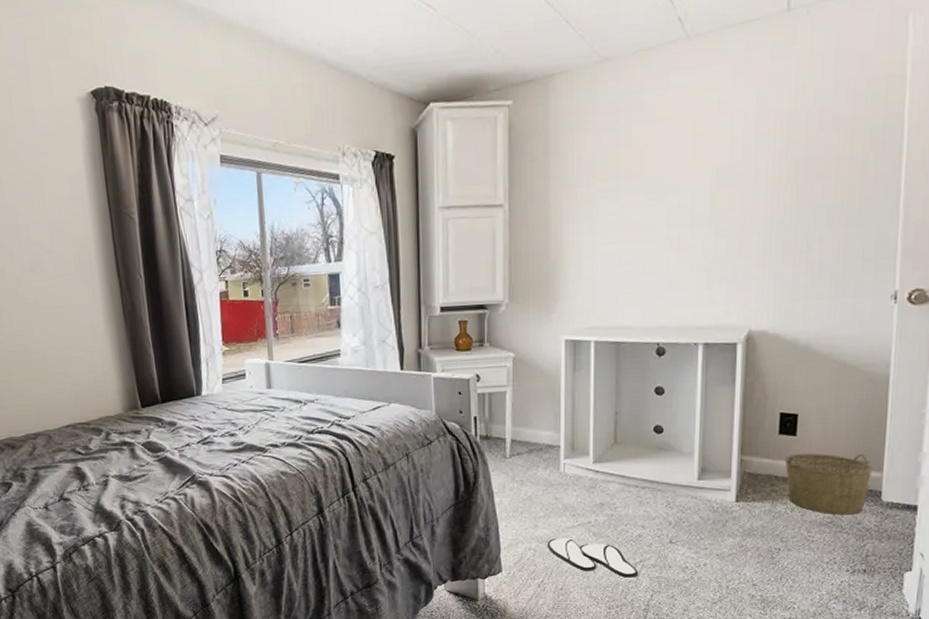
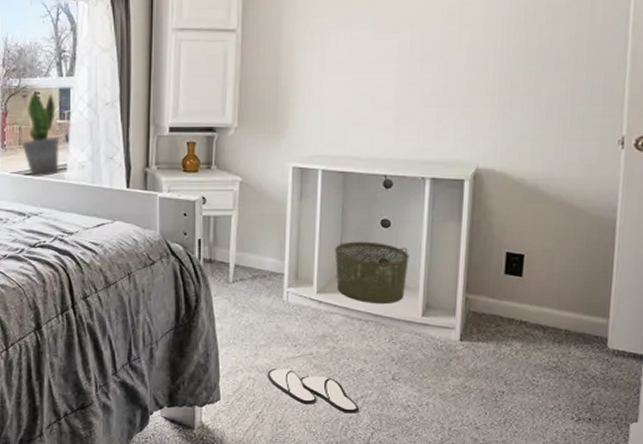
potted plant: none [294,277,333,365] -> present [21,89,59,177]
basket: none [610,409,684,470] -> present [334,241,409,303]
basket: present [784,453,873,515] -> none [510,295,599,361]

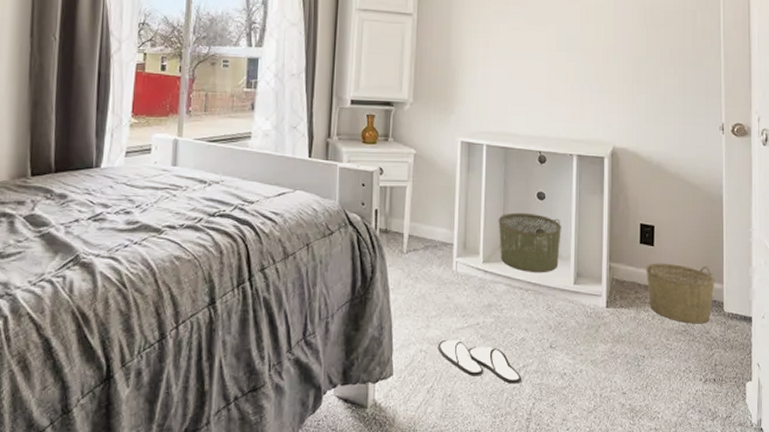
potted plant: present [21,89,59,177] -> none [207,57,245,145]
basket: none [510,295,599,361] -> present [645,263,715,324]

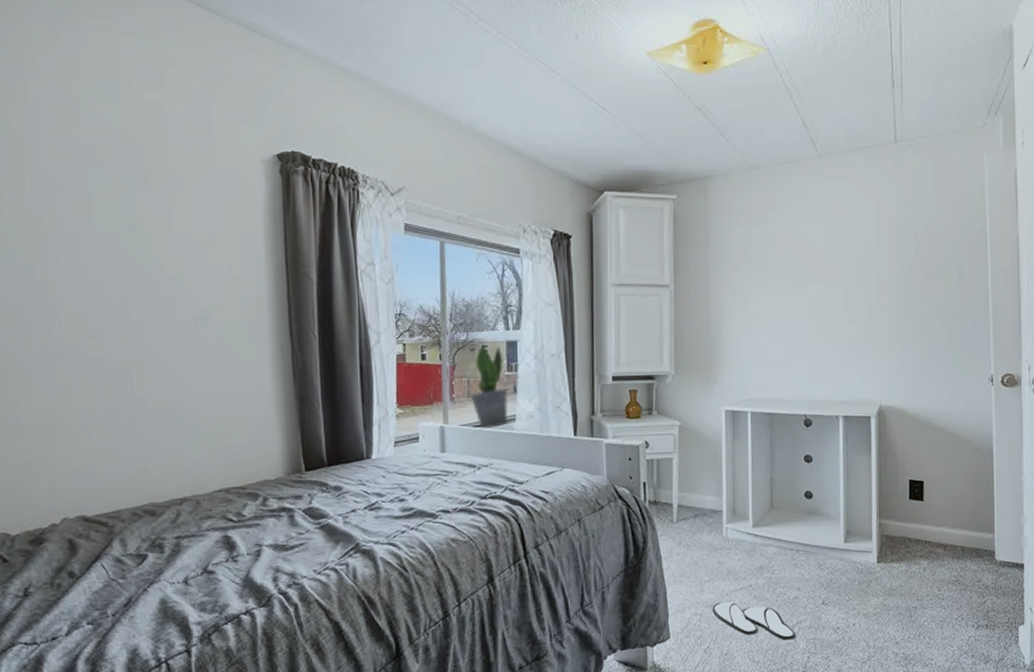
potted plant: none [207,57,245,145] -> present [470,343,508,429]
basket: present [498,212,562,272] -> none [766,476,830,534]
basket: present [645,263,715,324] -> none [915,516,986,574]

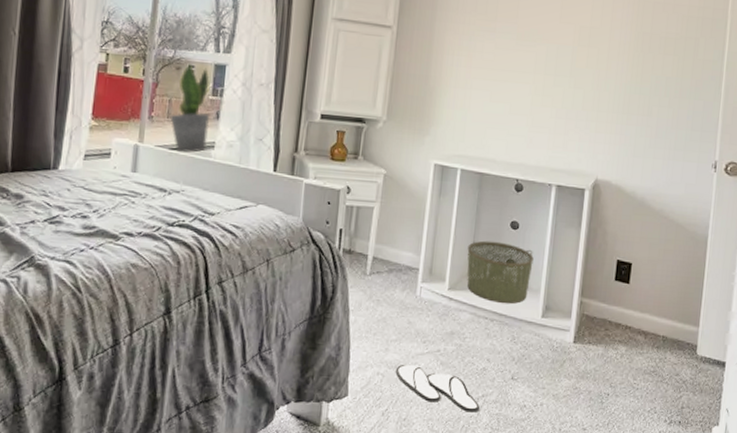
basket: none [766,476,830,534] -> present [467,240,534,304]

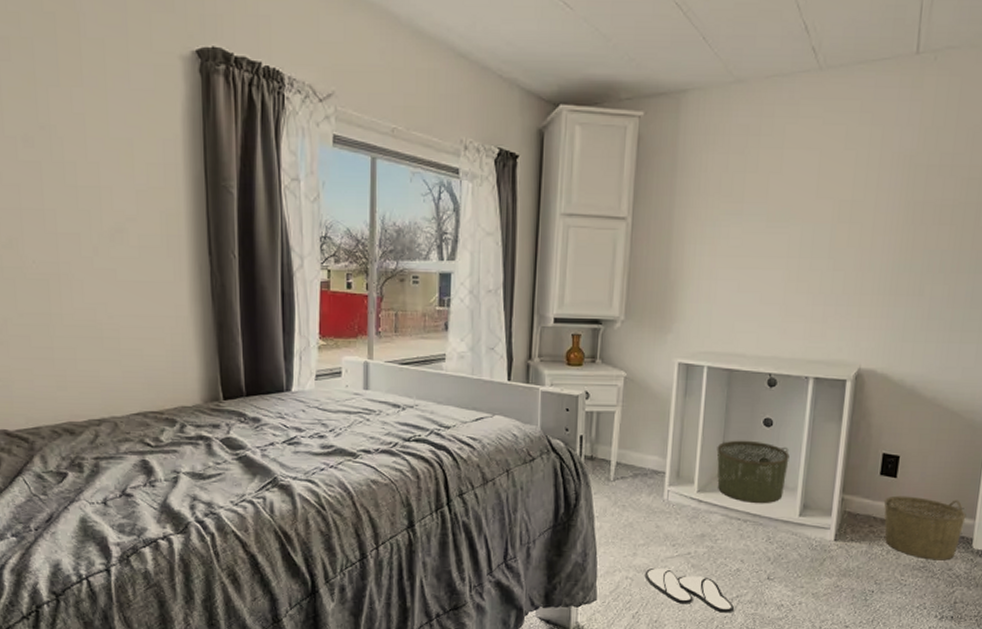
potted plant: present [170,62,210,153] -> none [397,273,437,367]
basket: none [618,301,691,366] -> present [883,495,966,561]

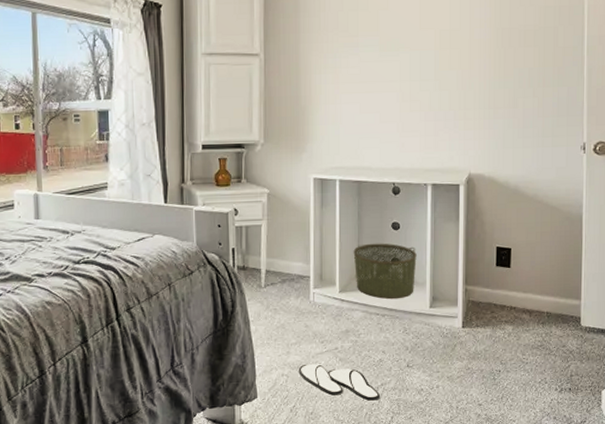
basket: present [883,495,966,561] -> none [501,283,573,339]

